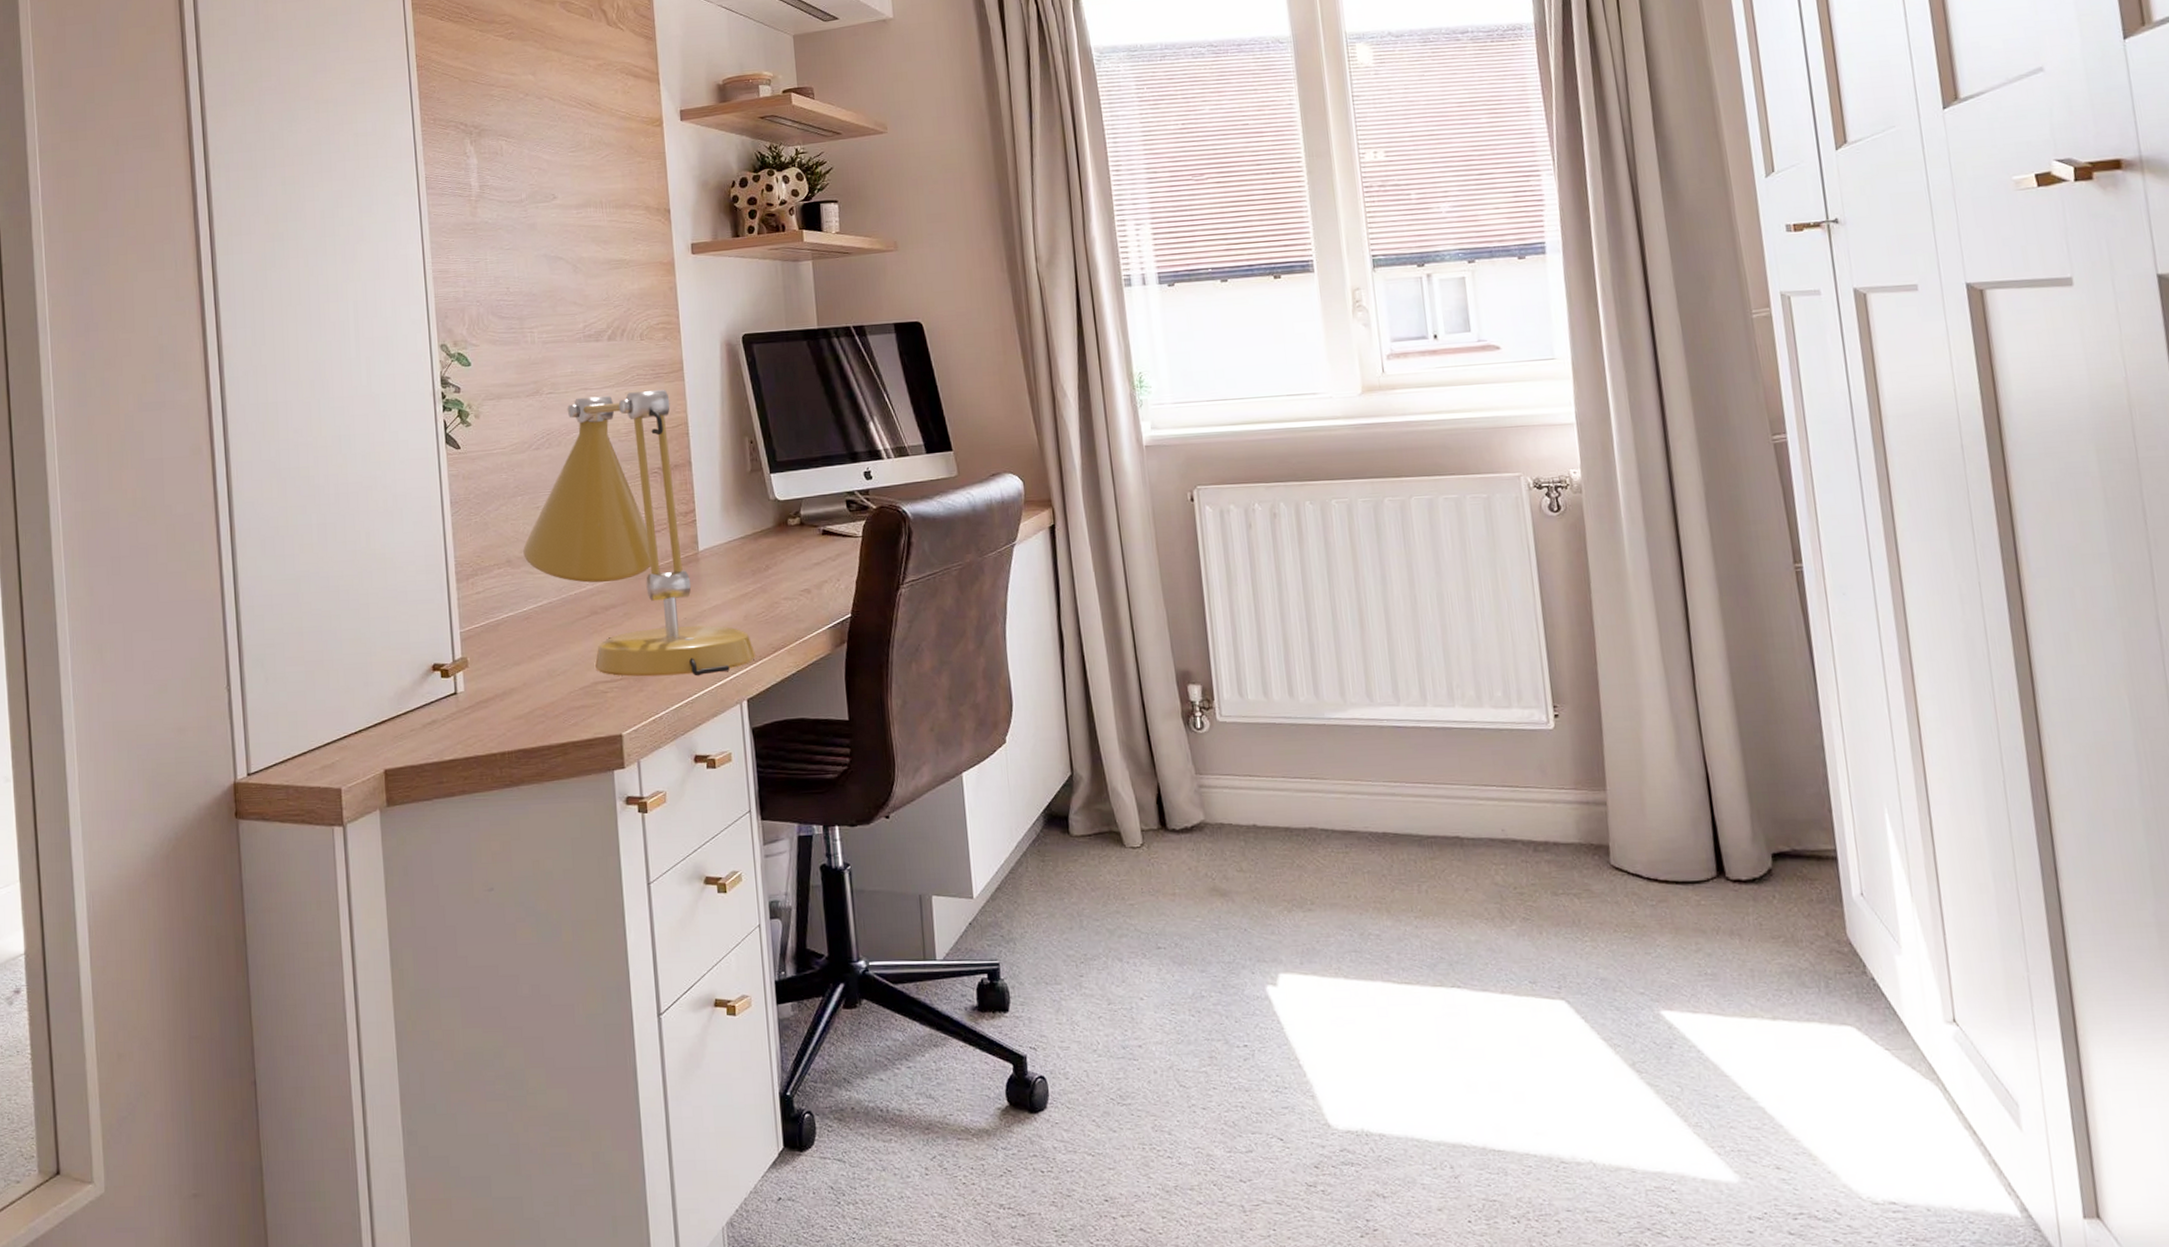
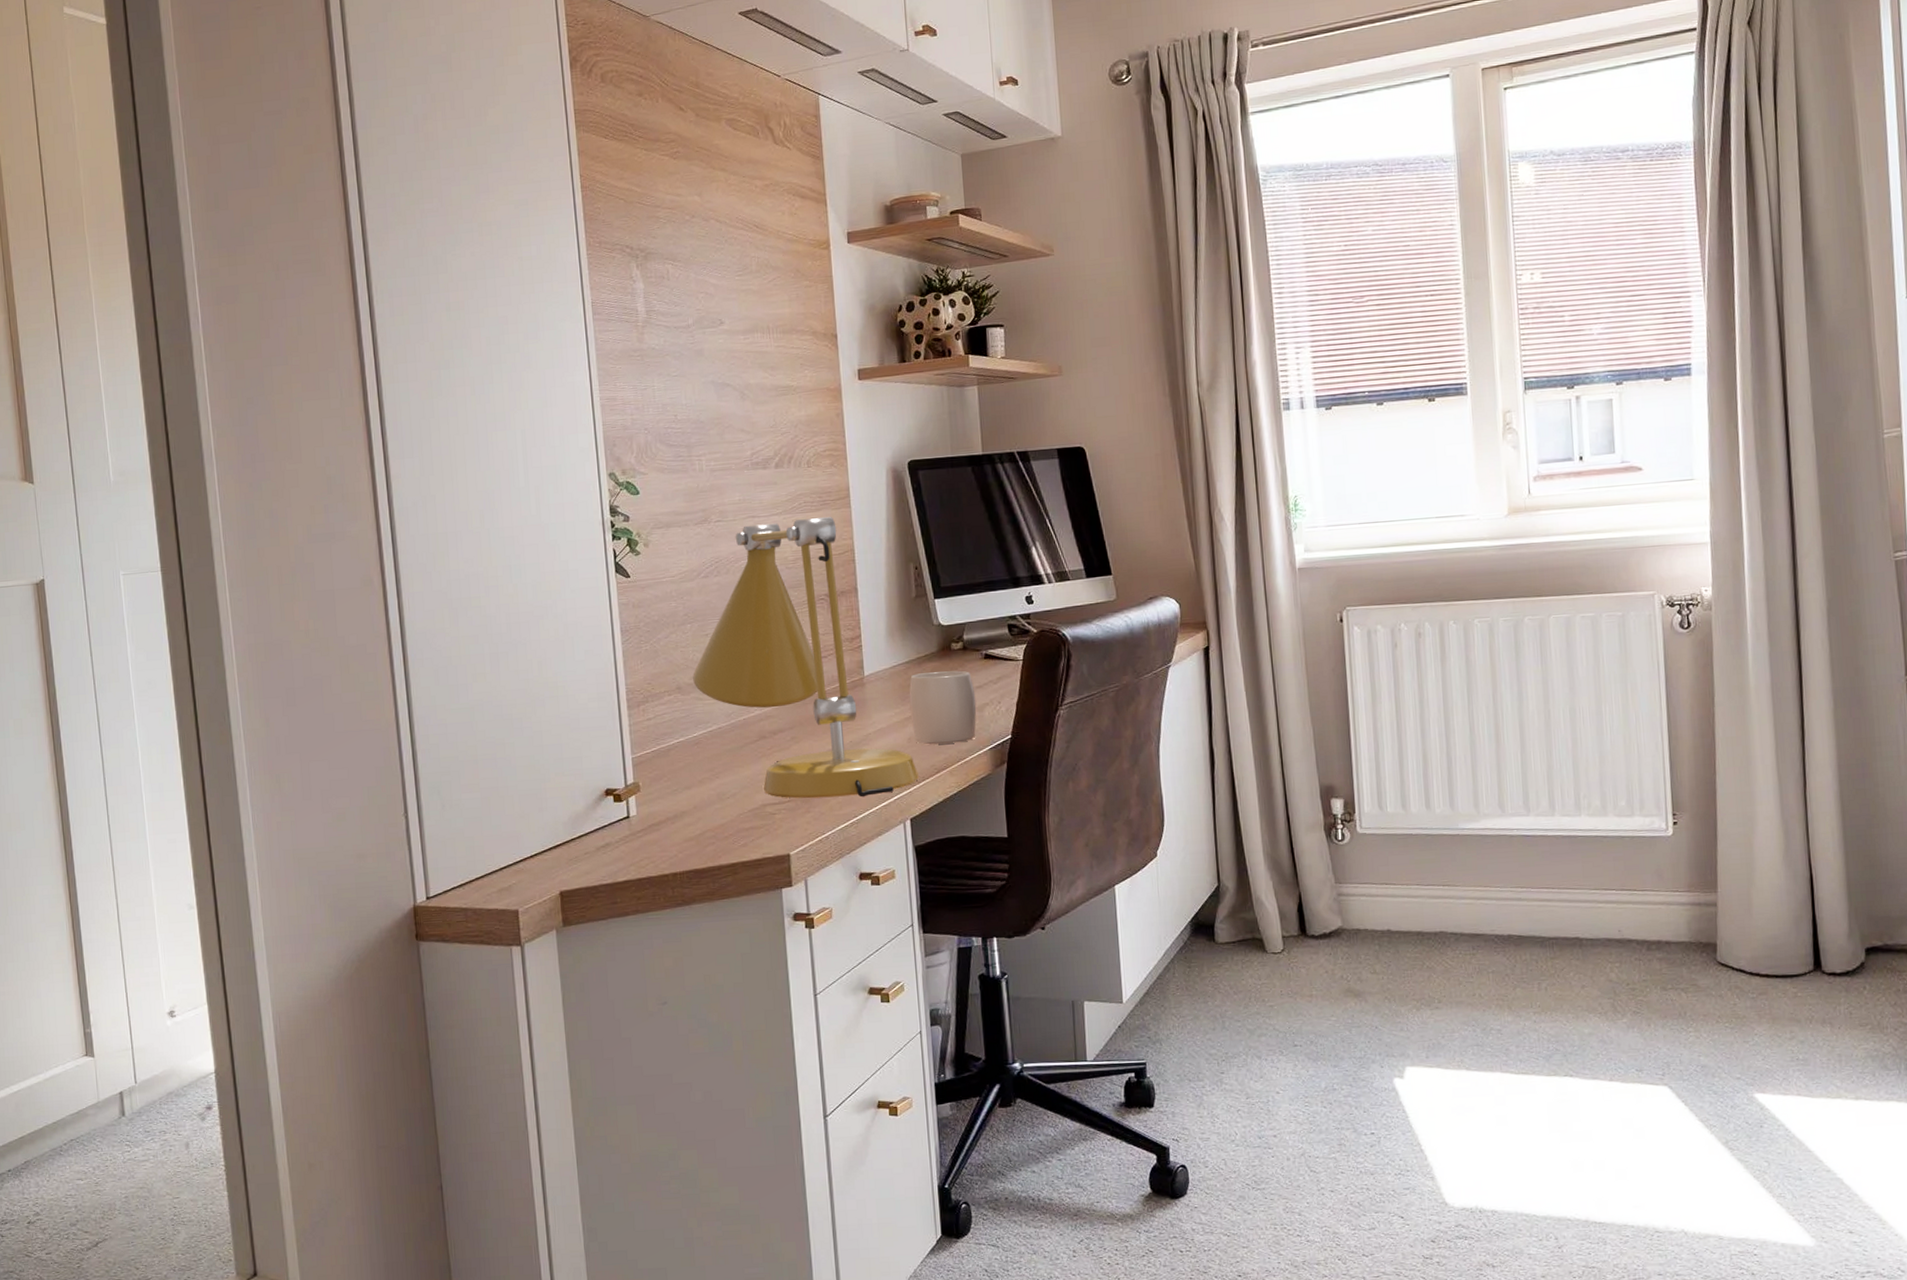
mug: none [744,547,815,623] -> present [909,670,977,745]

